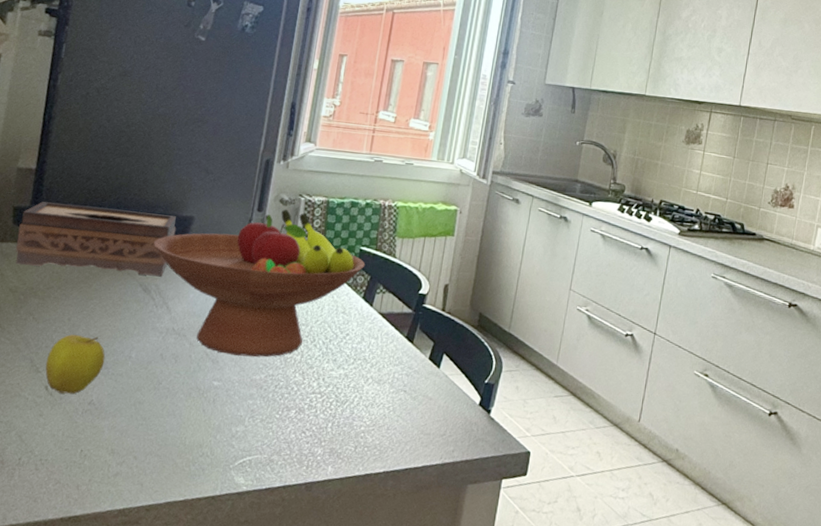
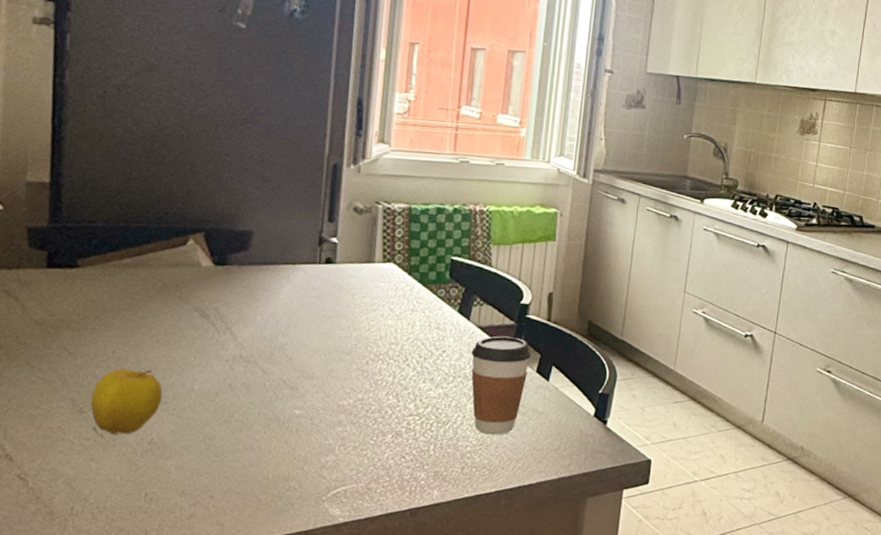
tissue box: present [16,201,177,277] -> none [36,220,233,300]
fruit bowl: present [153,209,366,357] -> none [206,219,459,382]
coffee cup: none [369,322,425,417] -> present [471,336,531,435]

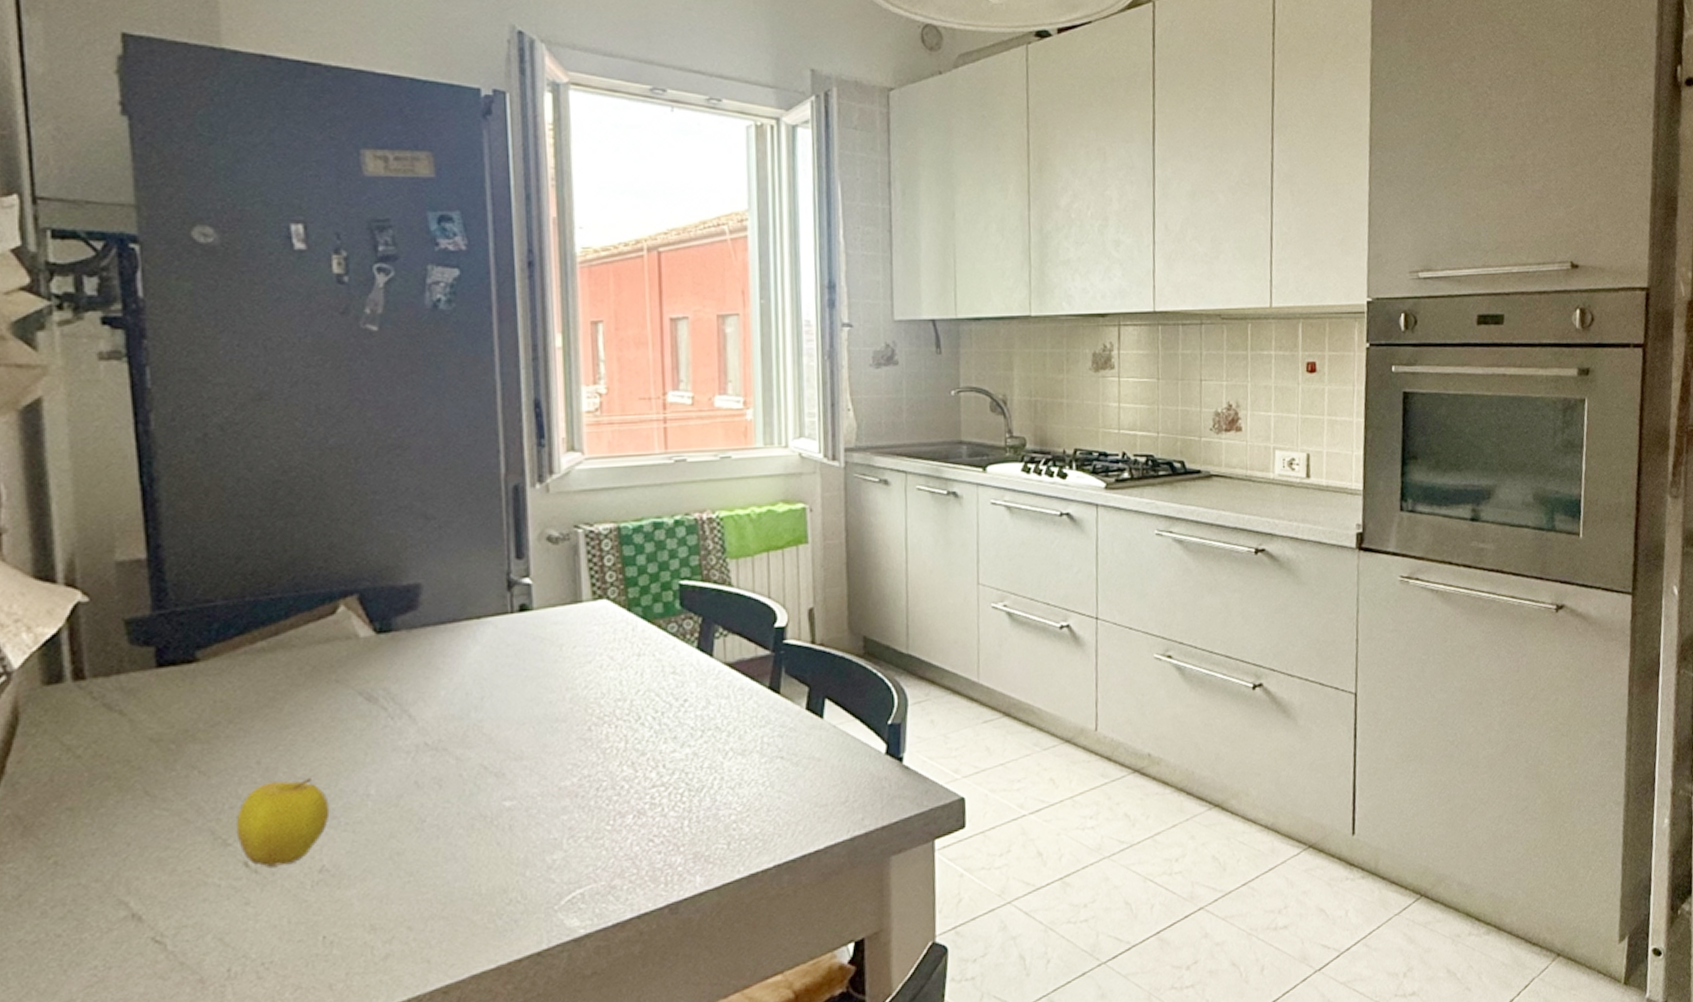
coffee cup: present [471,336,531,435] -> none [720,669,797,797]

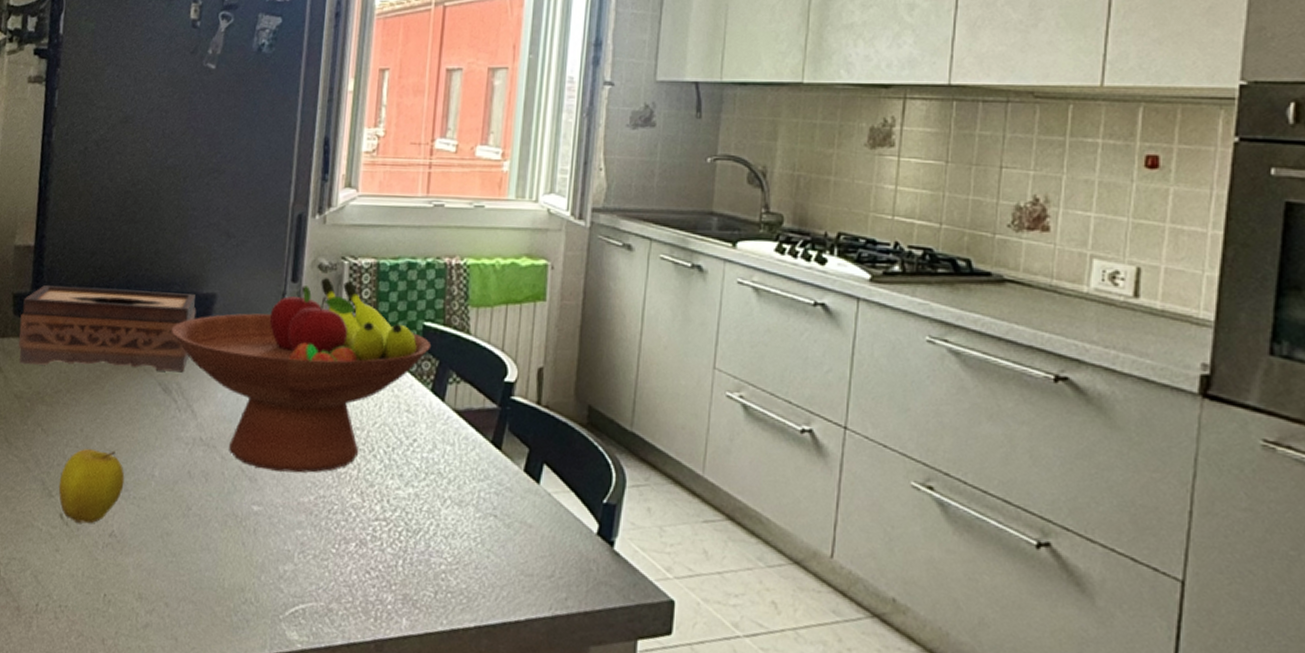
tissue box: none [141,588,398,702] -> present [18,285,197,373]
fruit bowl: none [365,550,692,762] -> present [171,278,432,473]

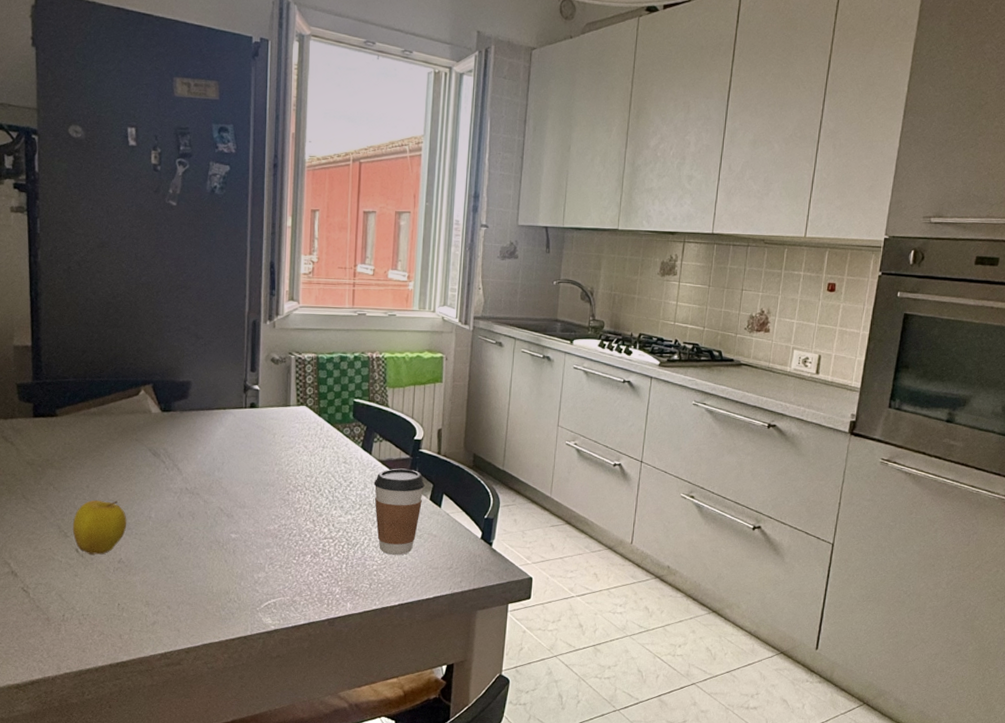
tissue box: present [18,285,197,373] -> none [25,377,176,441]
fruit bowl: present [171,278,432,473] -> none [155,368,361,510]
coffee cup: none [446,422,517,552] -> present [374,468,425,555]

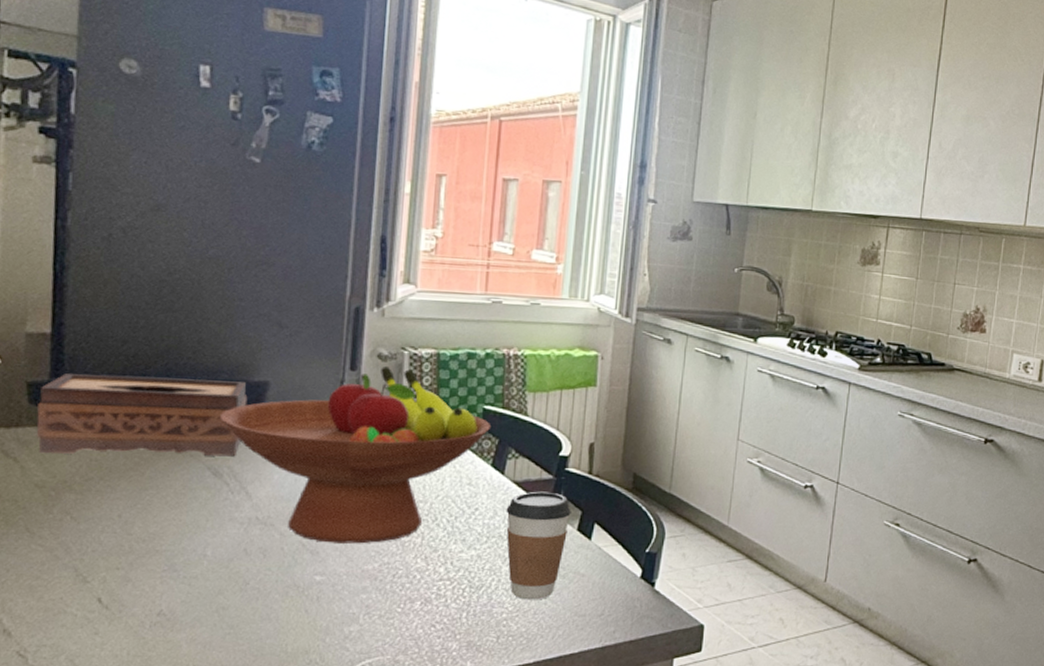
tissue box: none [25,377,176,441] -> present [36,374,248,457]
apple: present [72,500,127,555] -> none [94,534,173,606]
fruit bowl: none [155,368,361,510] -> present [219,367,492,544]

